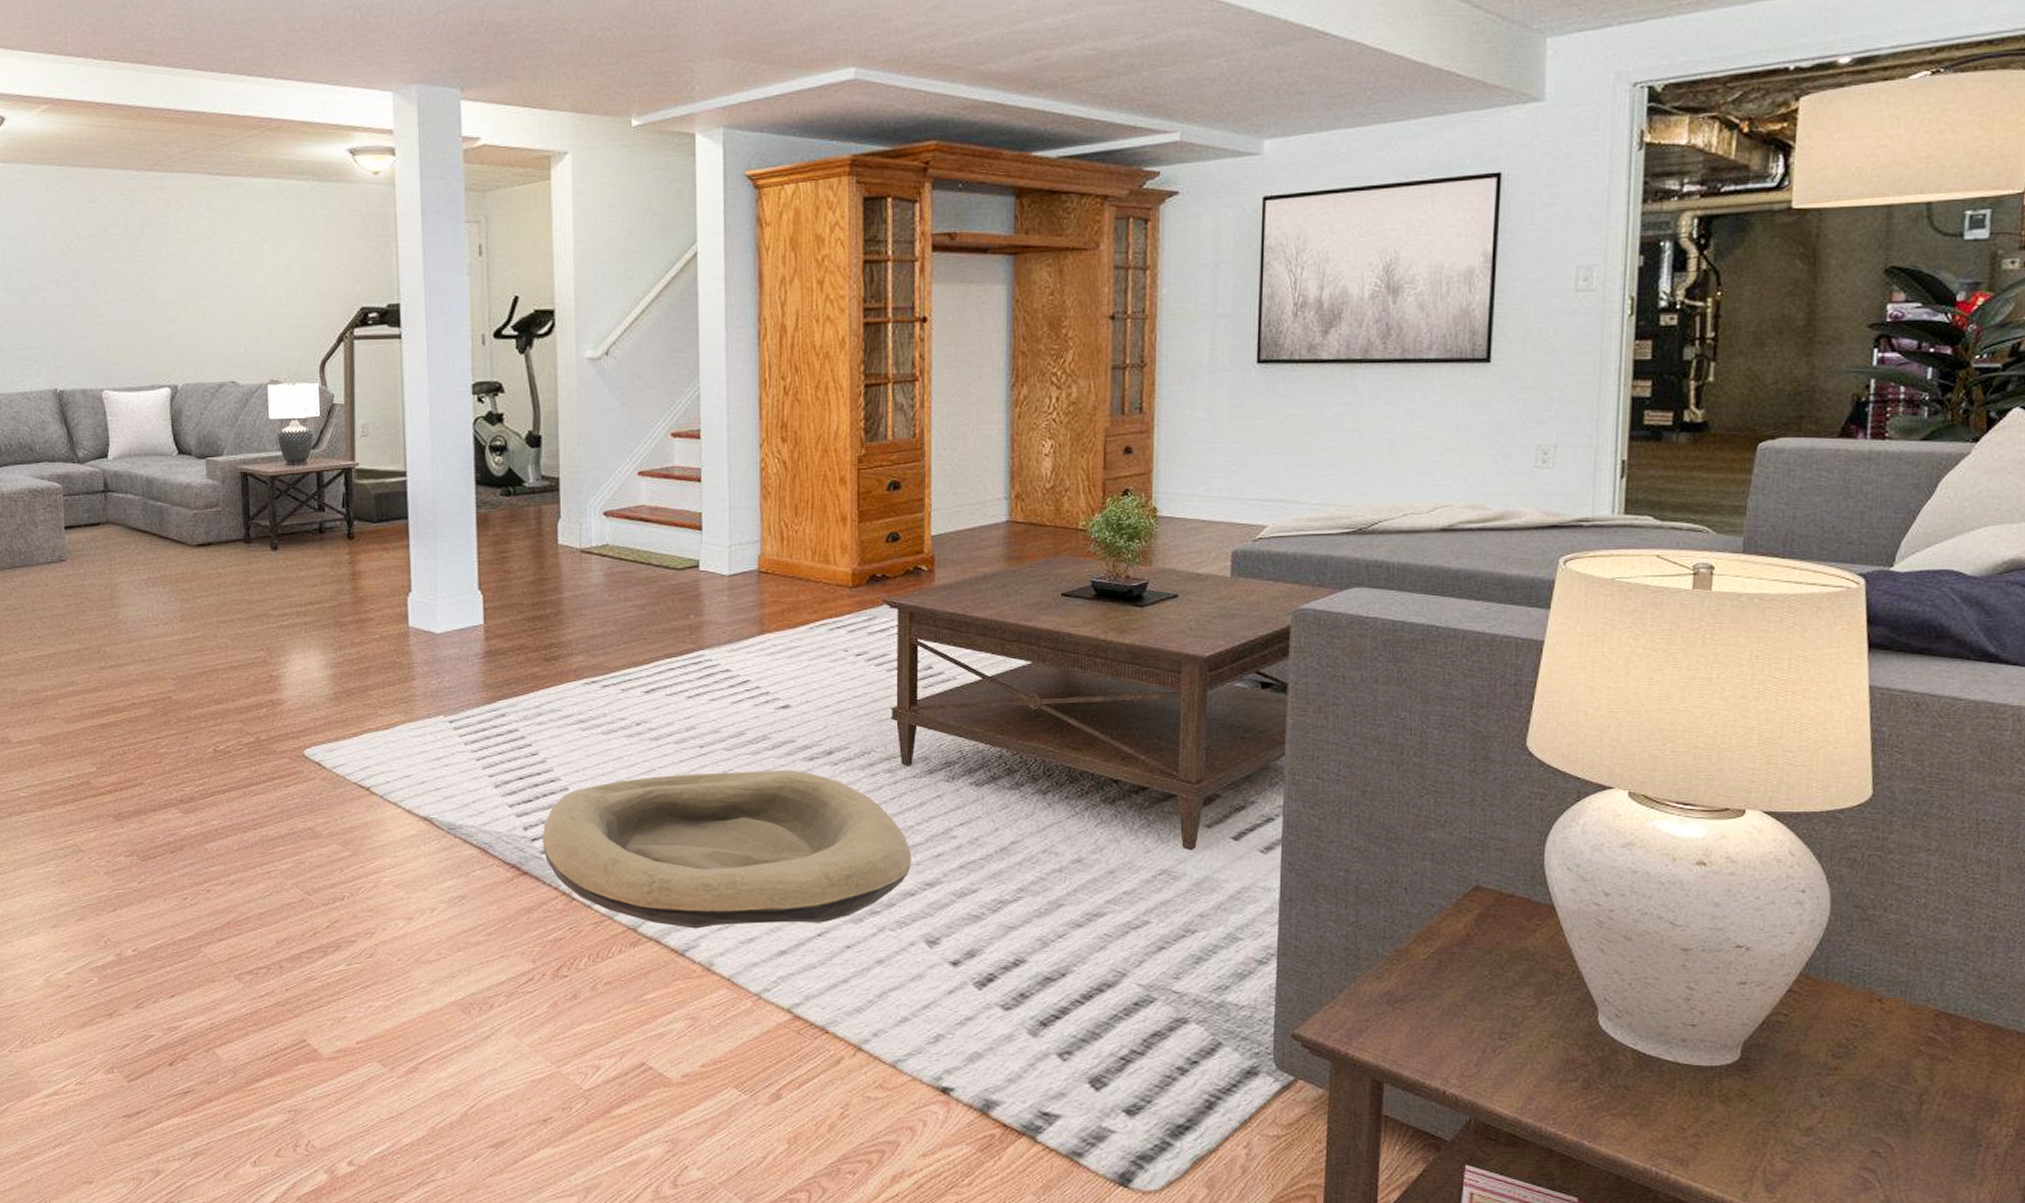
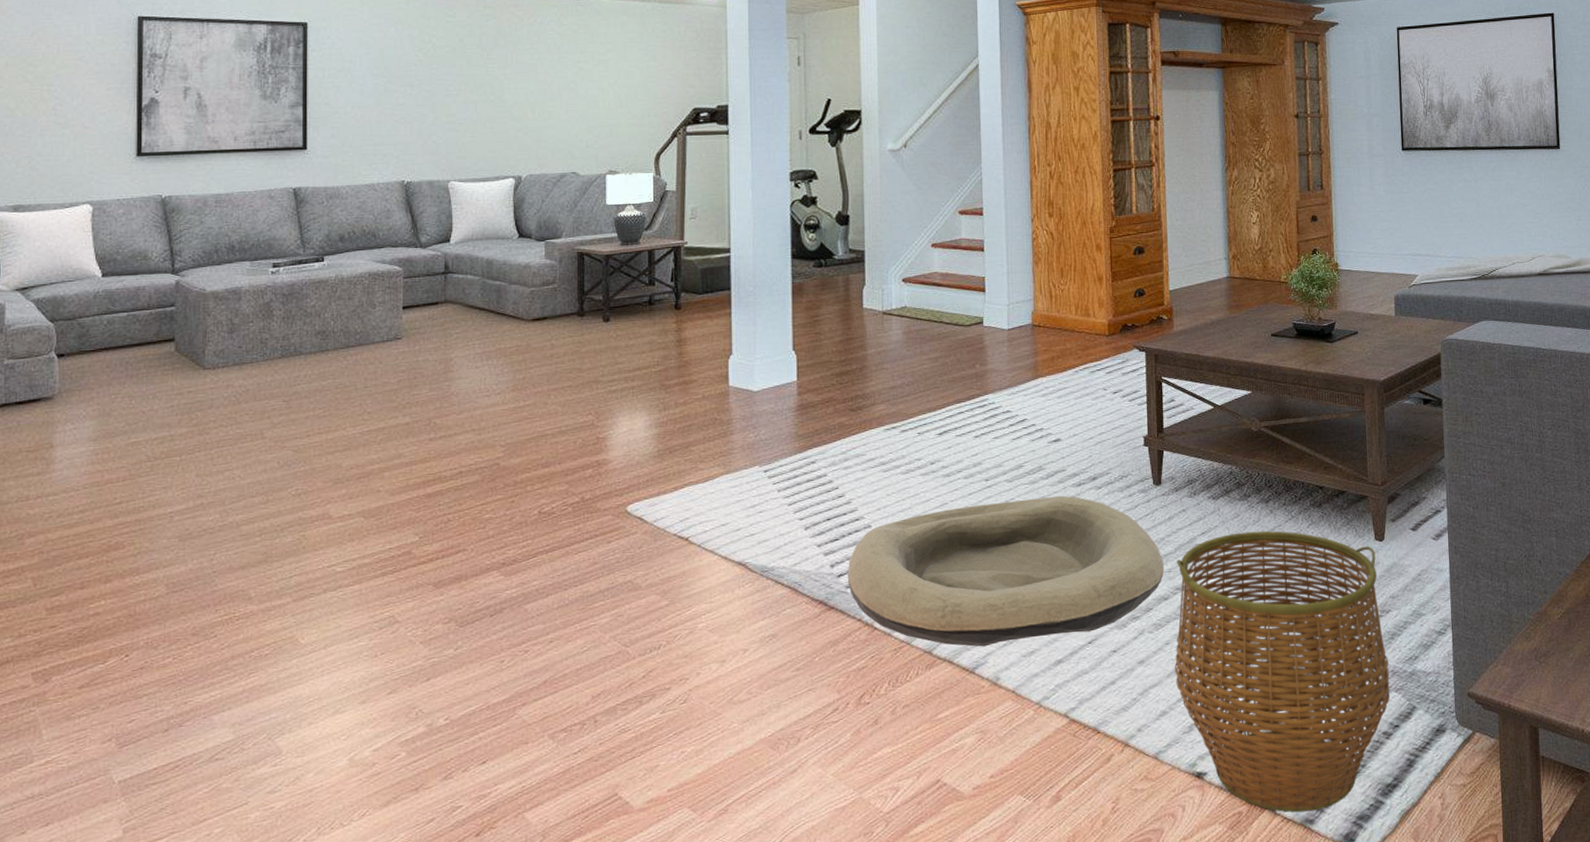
basket: none [920,826,1190,1144] -> present [1174,531,1390,813]

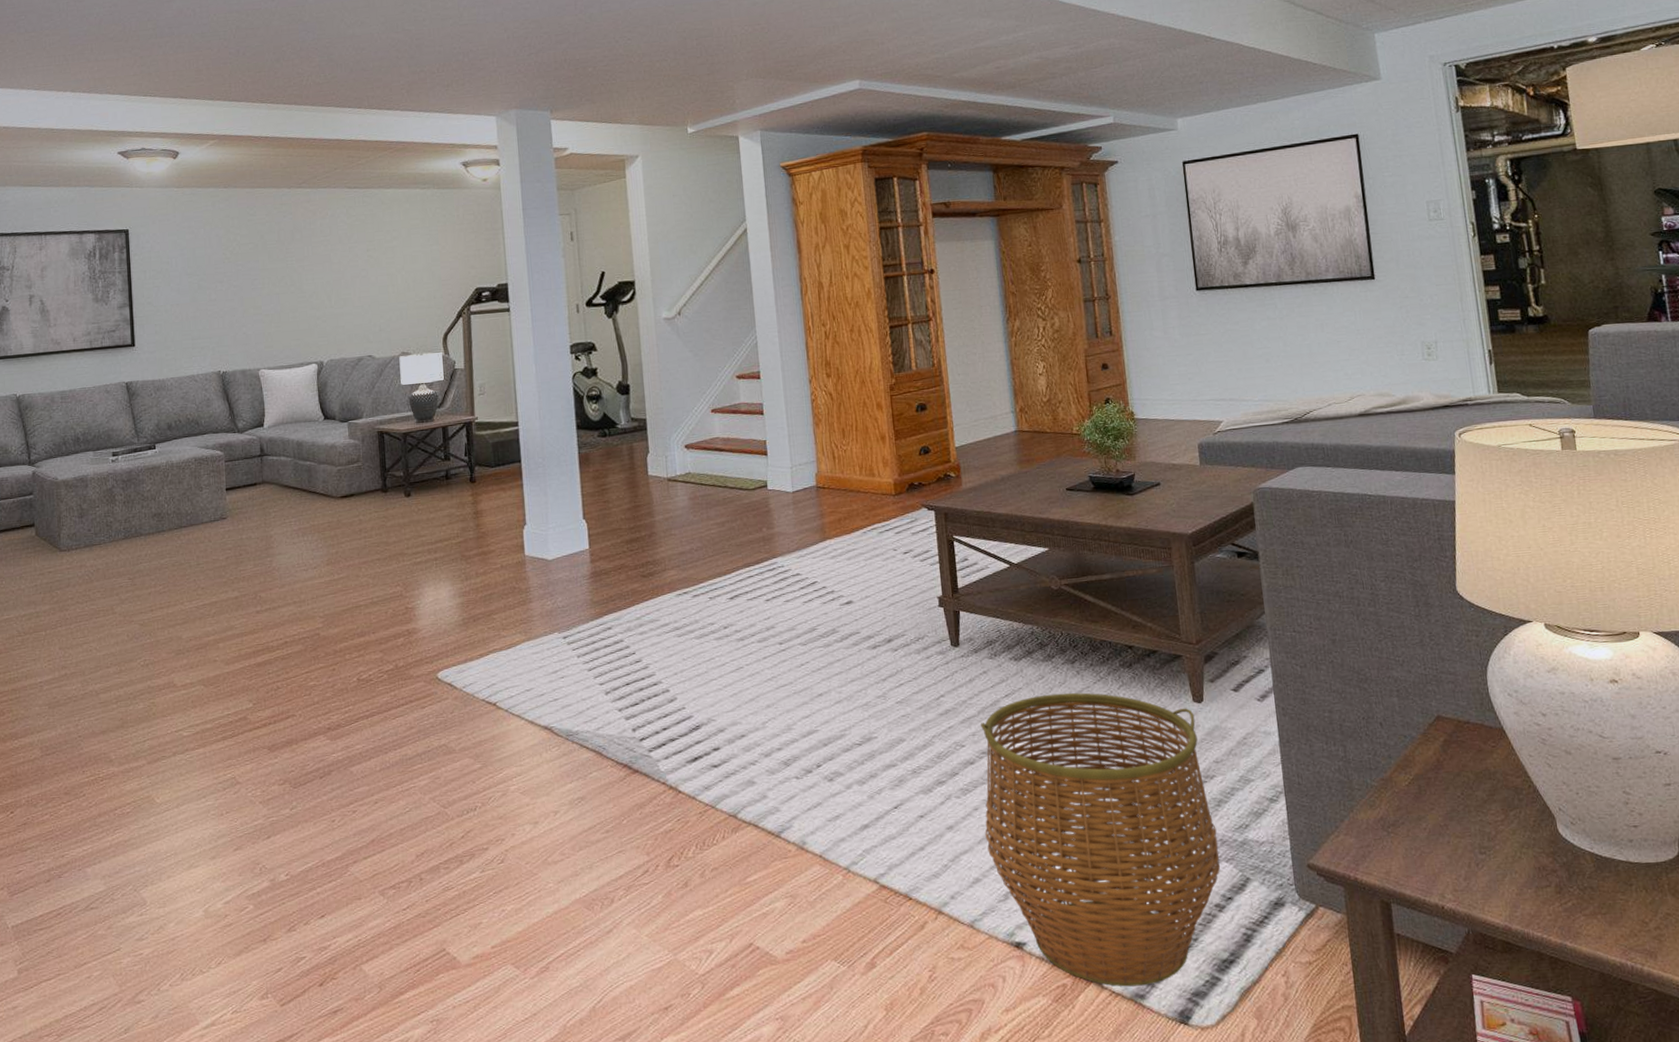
dog bed: present [847,495,1165,647] -> none [649,658,969,811]

